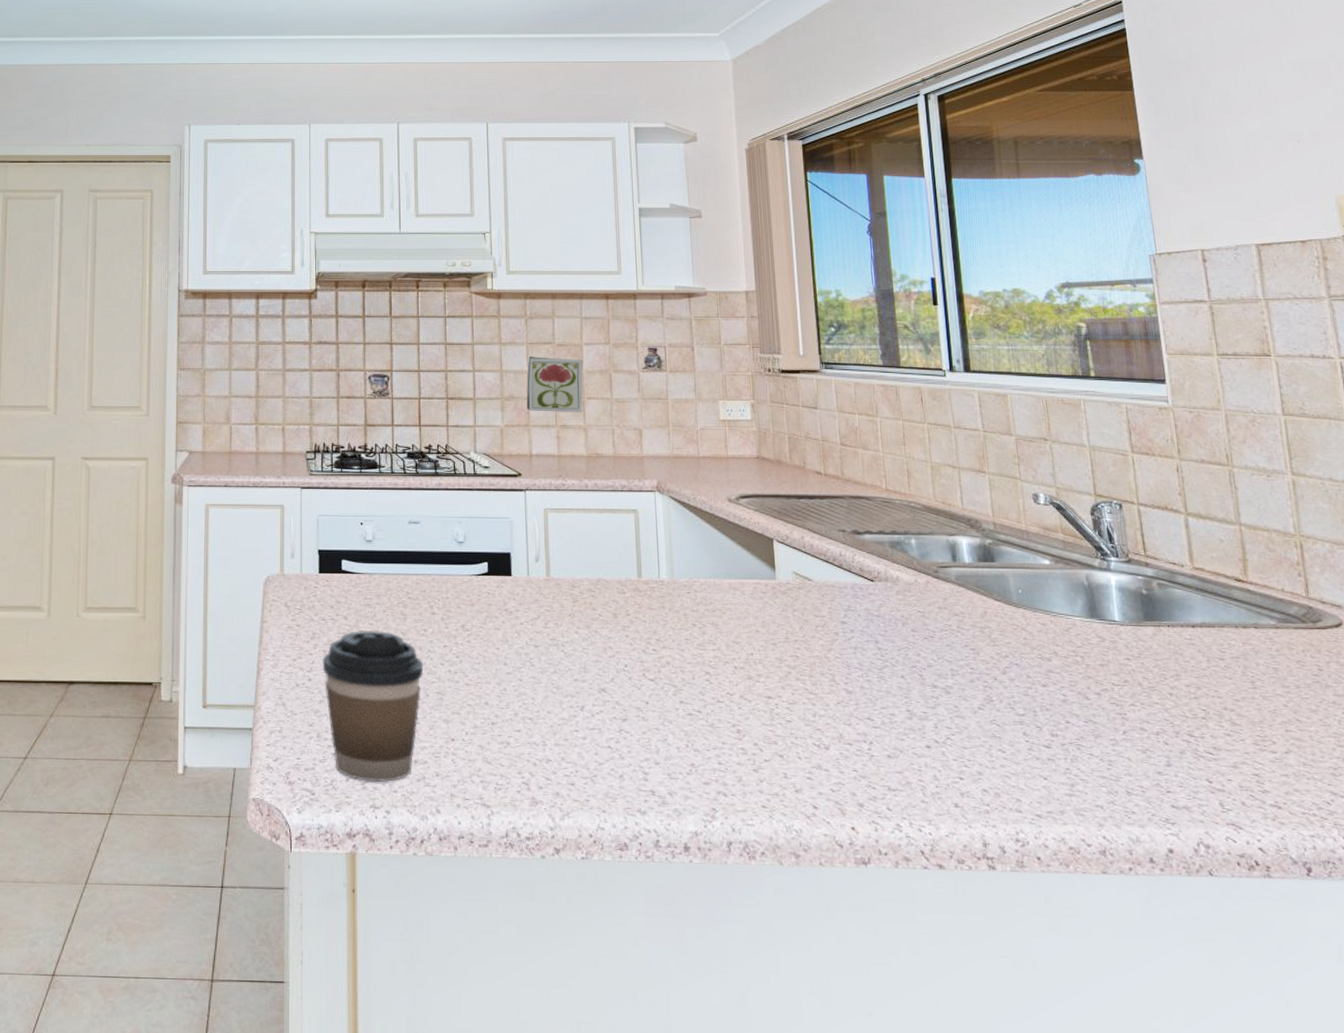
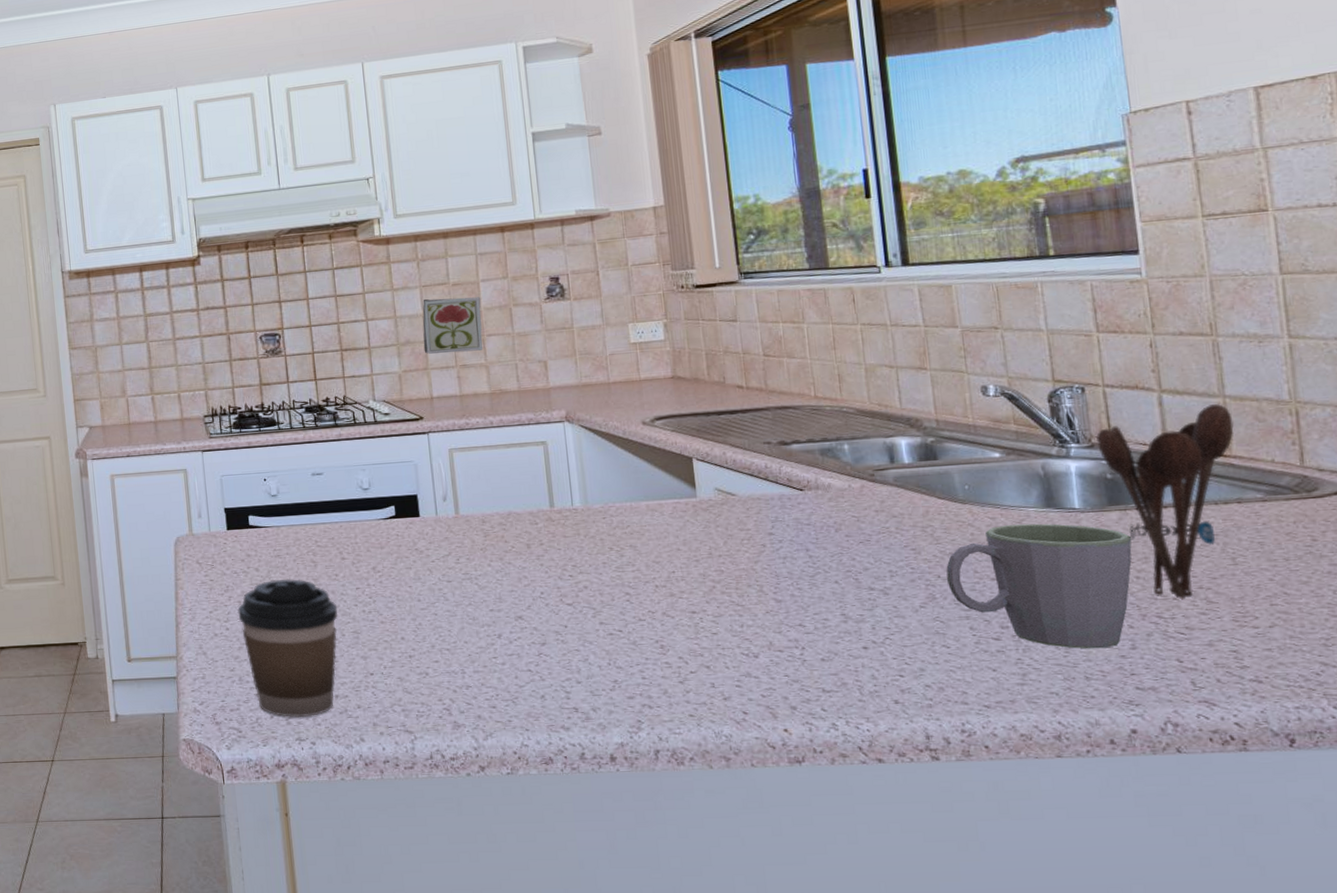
mug: none [1002,632,1166,764] -> present [946,523,1132,649]
utensil holder: none [1132,530,1249,720] -> present [1096,403,1234,600]

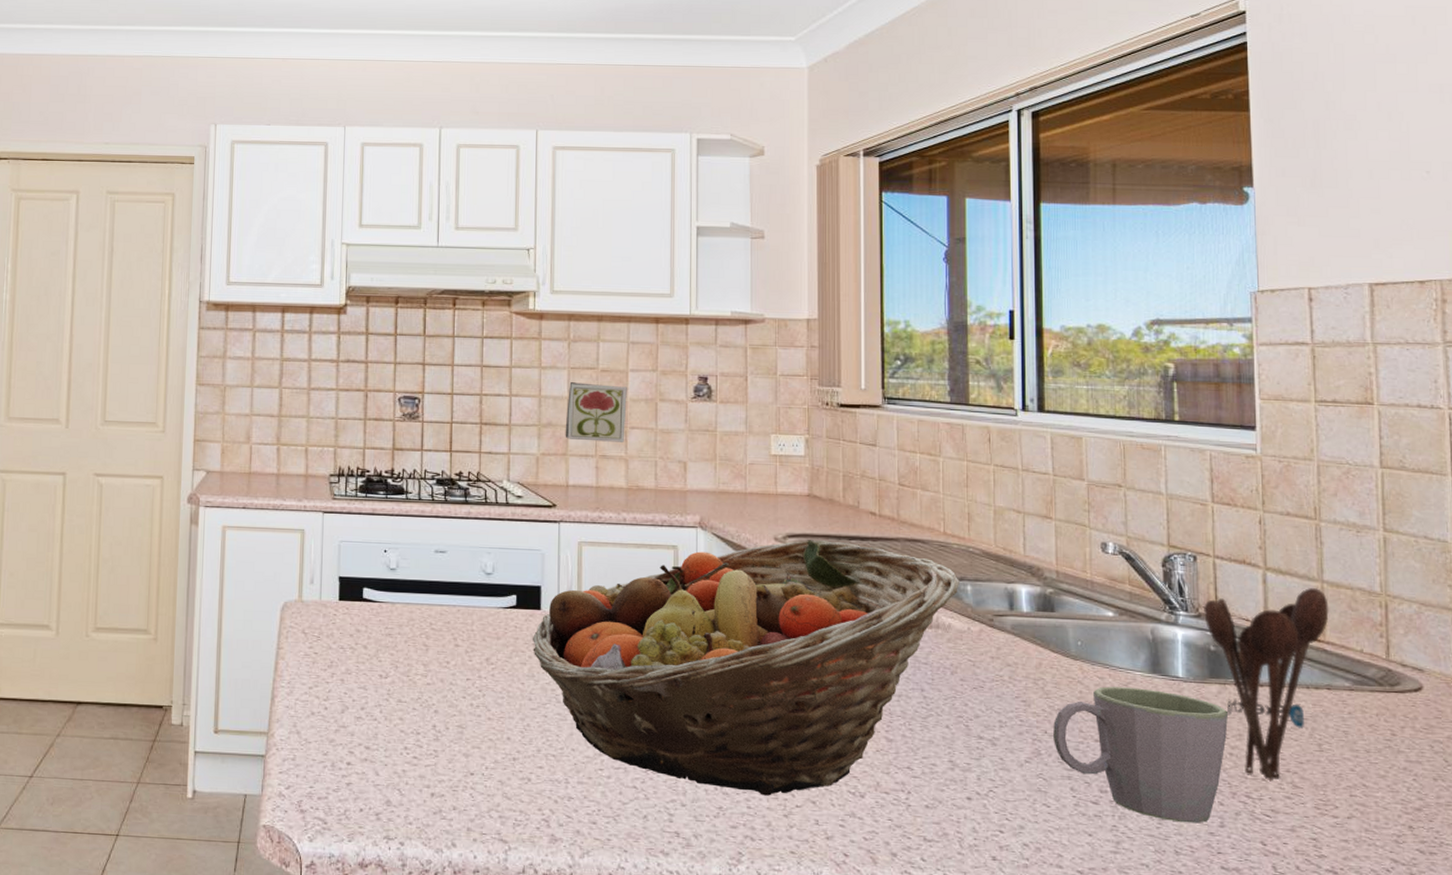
coffee cup: present [238,578,338,718] -> none [339,660,445,814]
fruit basket: none [415,418,836,666] -> present [533,539,960,796]

